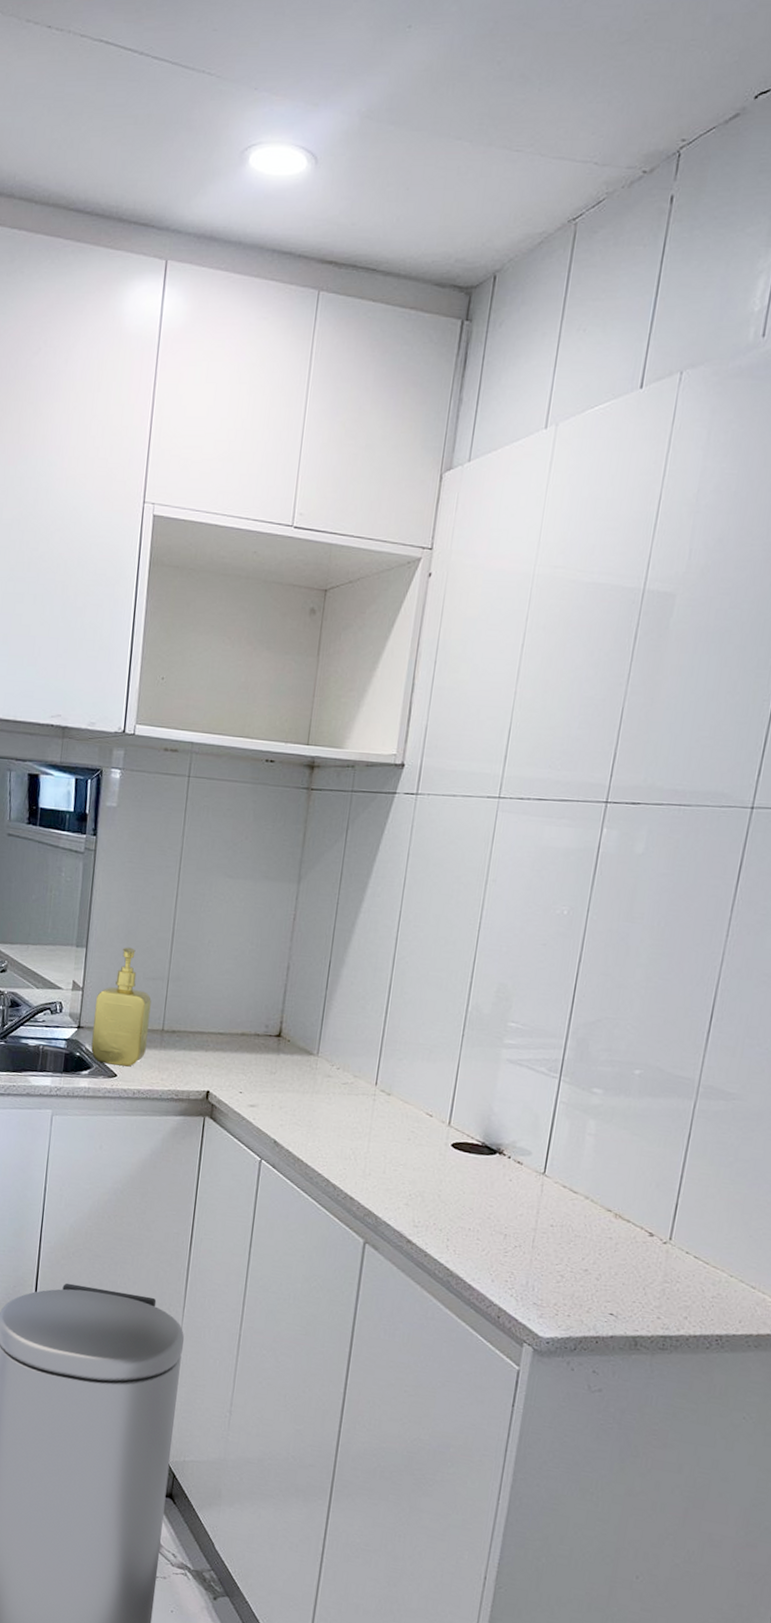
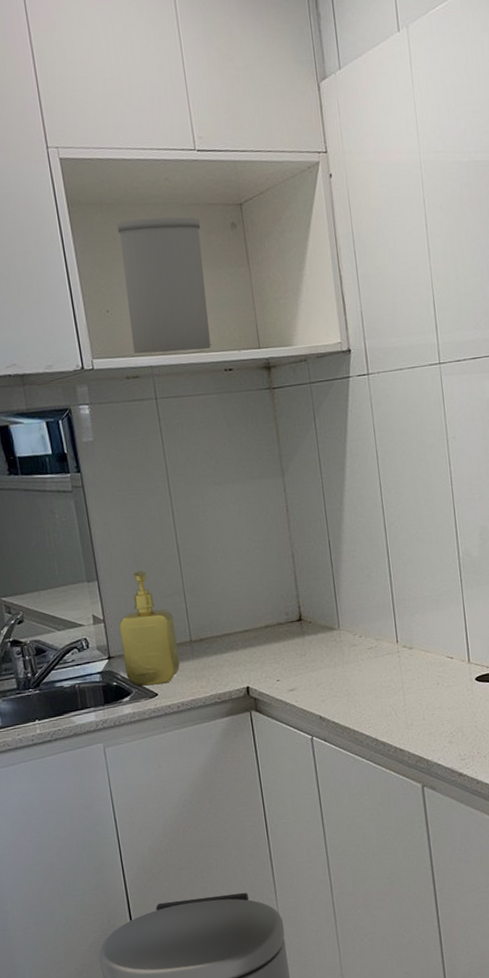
canister: none [178,588,279,735] -> present [116,217,211,354]

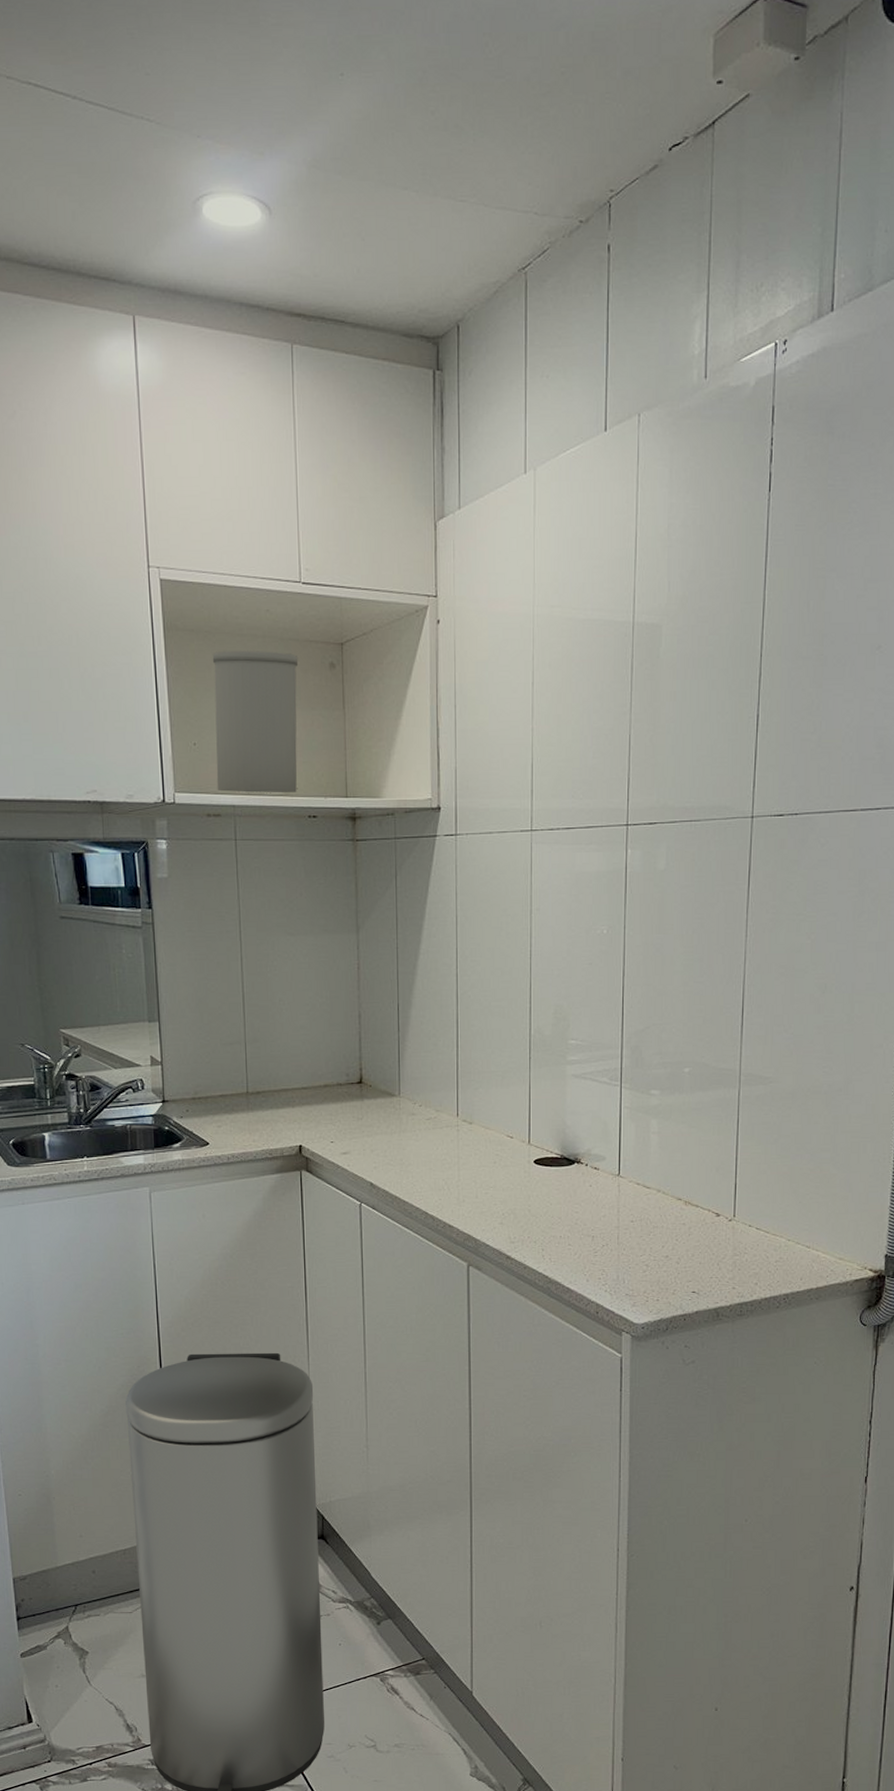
soap dispenser: present [119,570,180,686] -> none [177,1016,234,1134]

